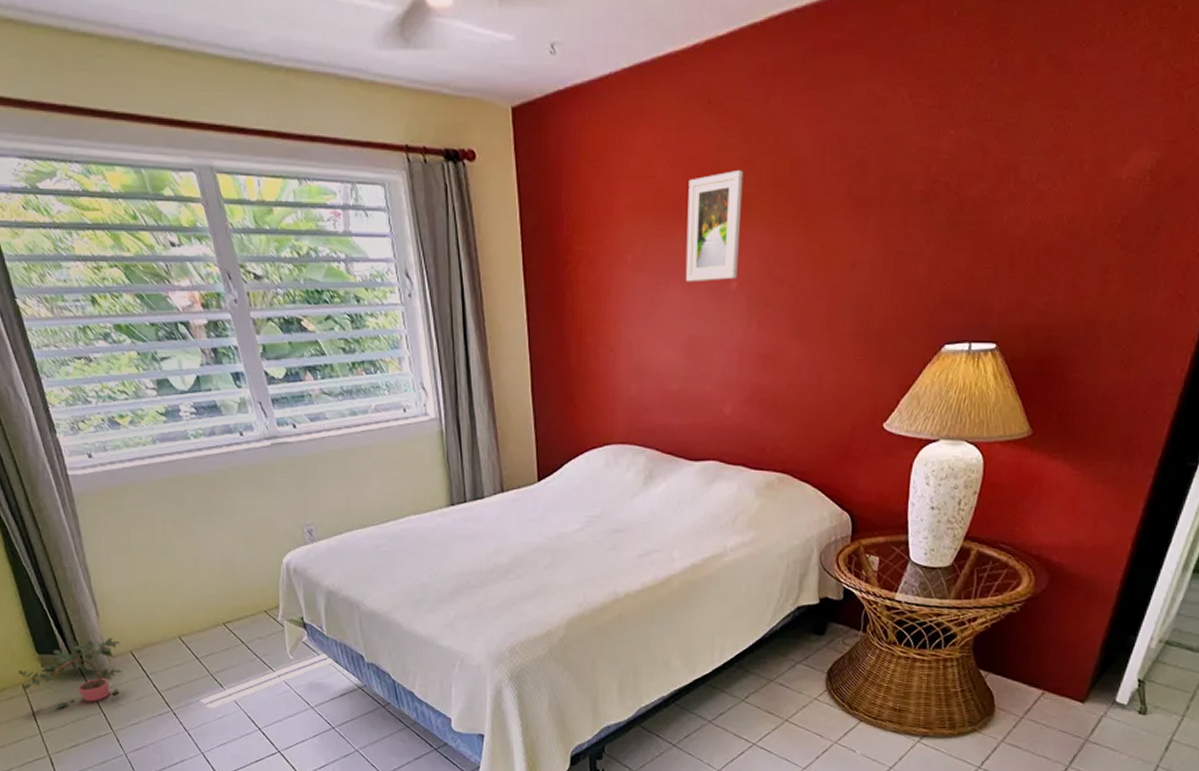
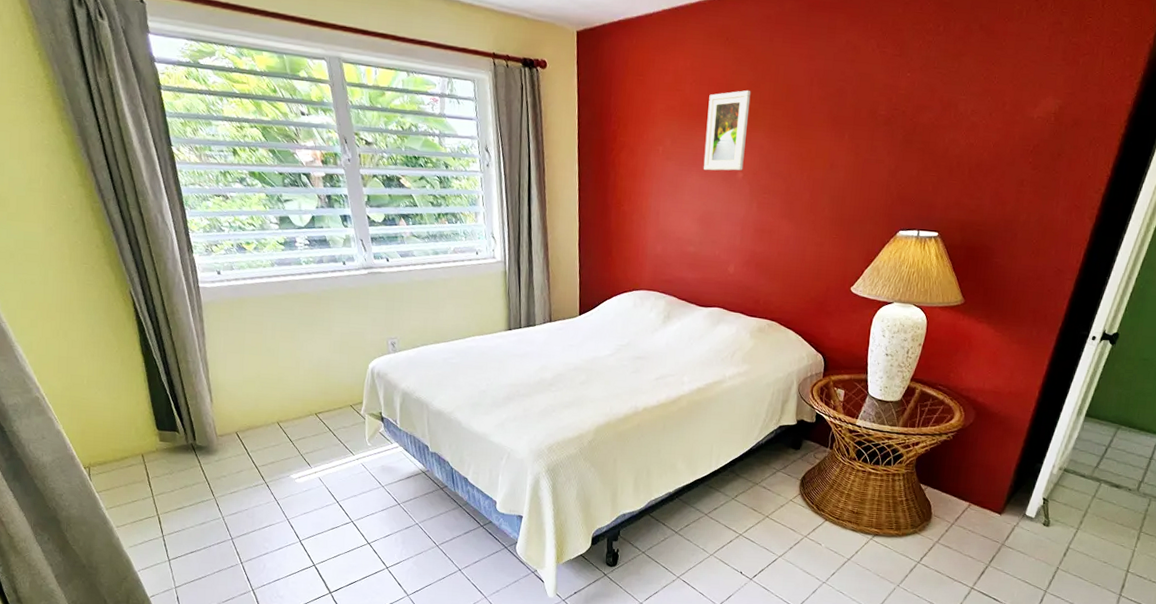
potted plant: present [18,637,122,709] -> none [139,420,229,476]

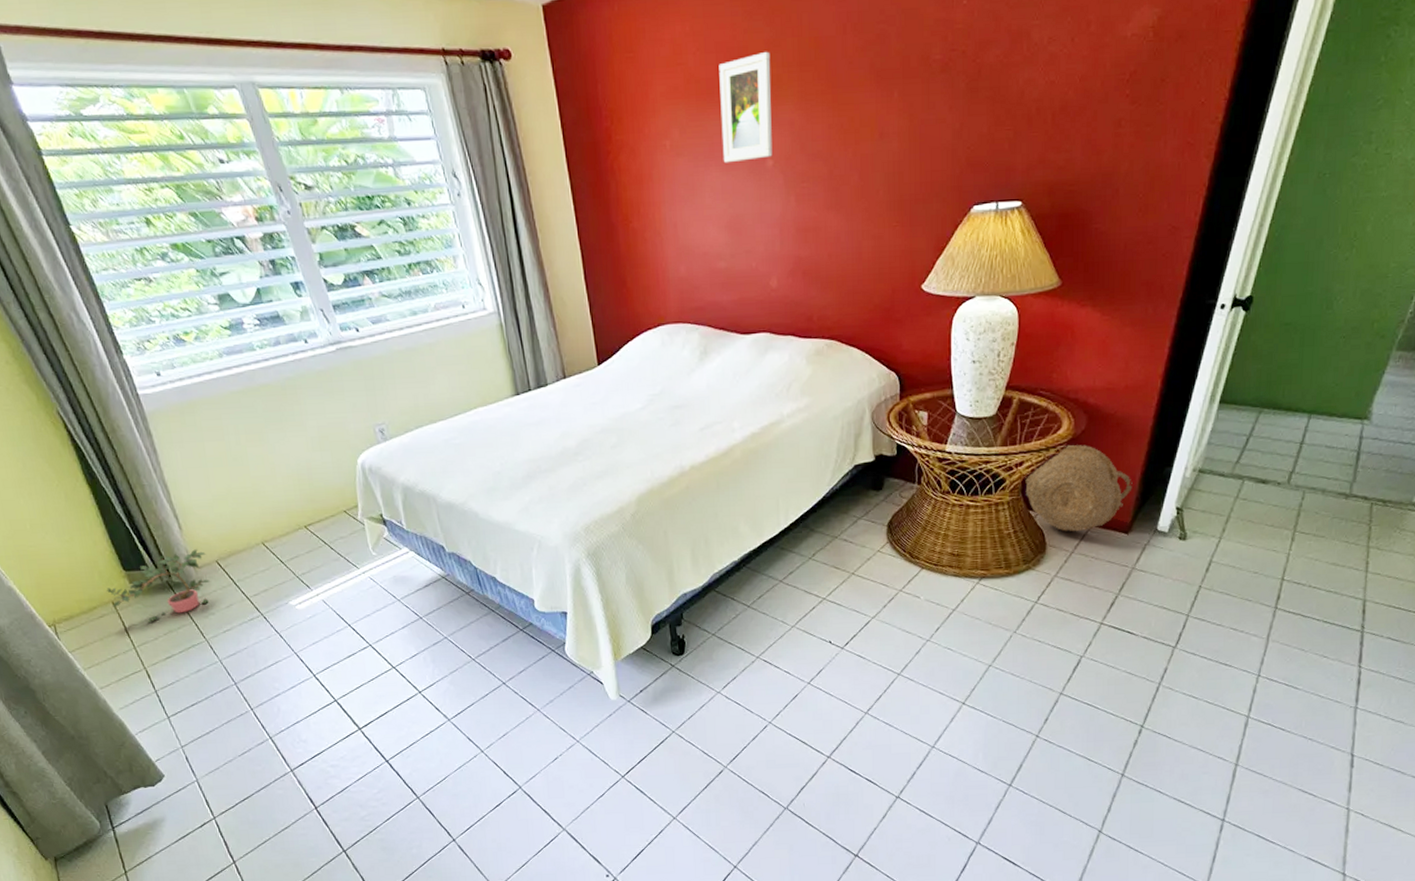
potted plant: none [139,420,229,476] -> present [106,549,210,623]
woven basket: none [918,433,1008,507] -> present [1025,445,1133,532]

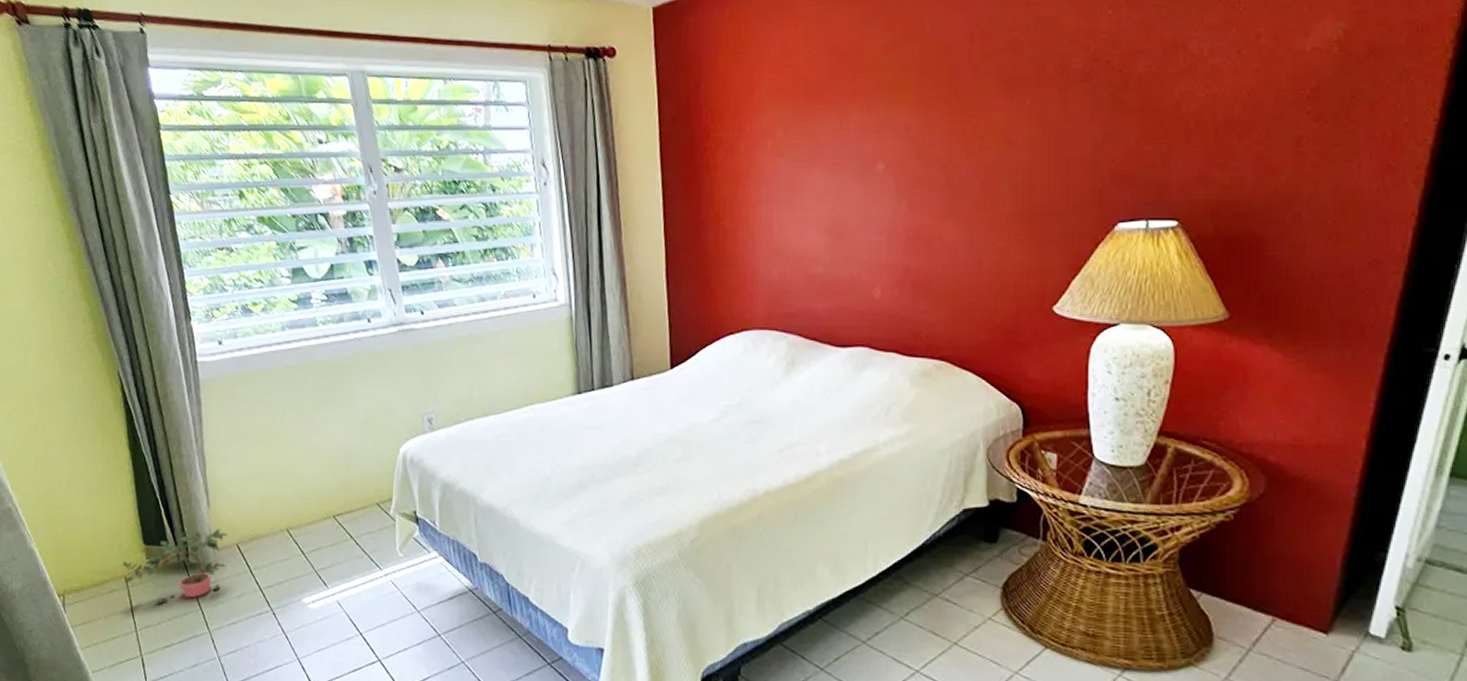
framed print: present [719,52,773,163] -> none [828,57,888,165]
woven basket: present [1025,445,1133,532] -> none [1184,511,1332,624]

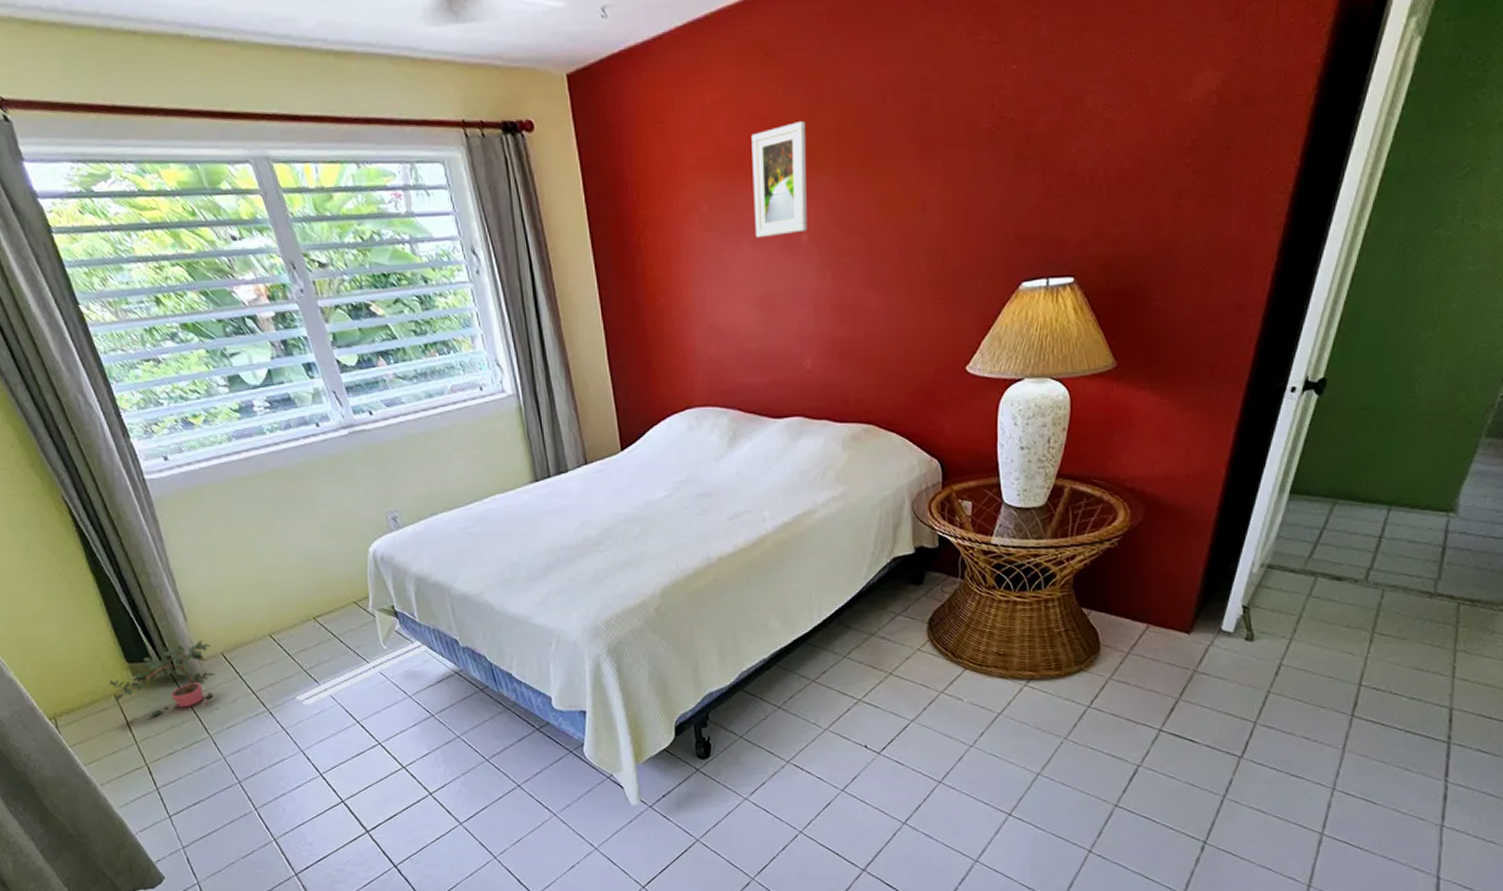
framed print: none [828,57,888,165] -> present [751,121,807,238]

